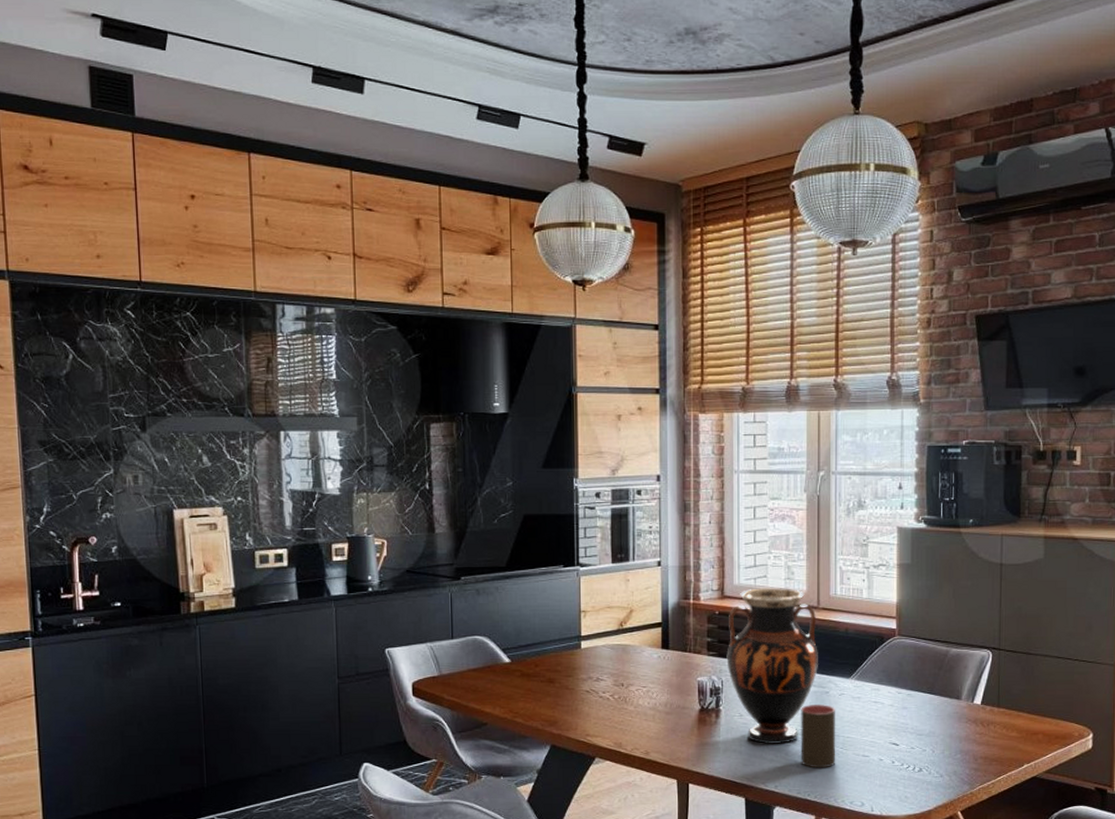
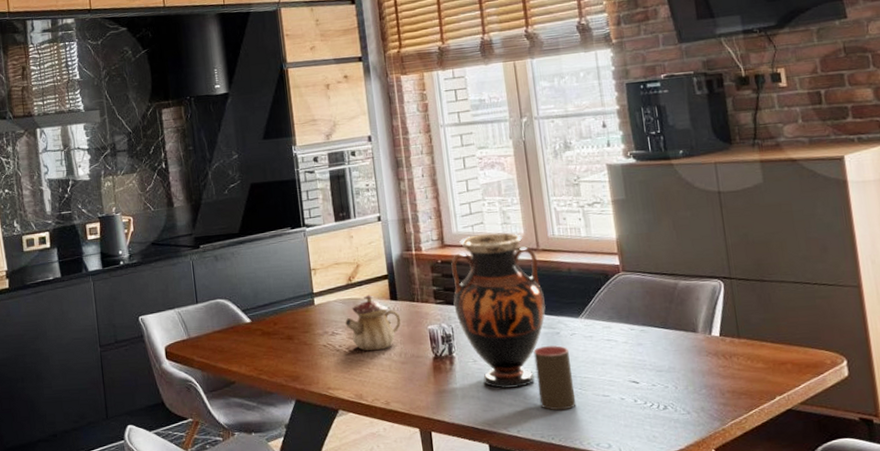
teapot: none [612,641,670,700] -> present [345,294,401,351]

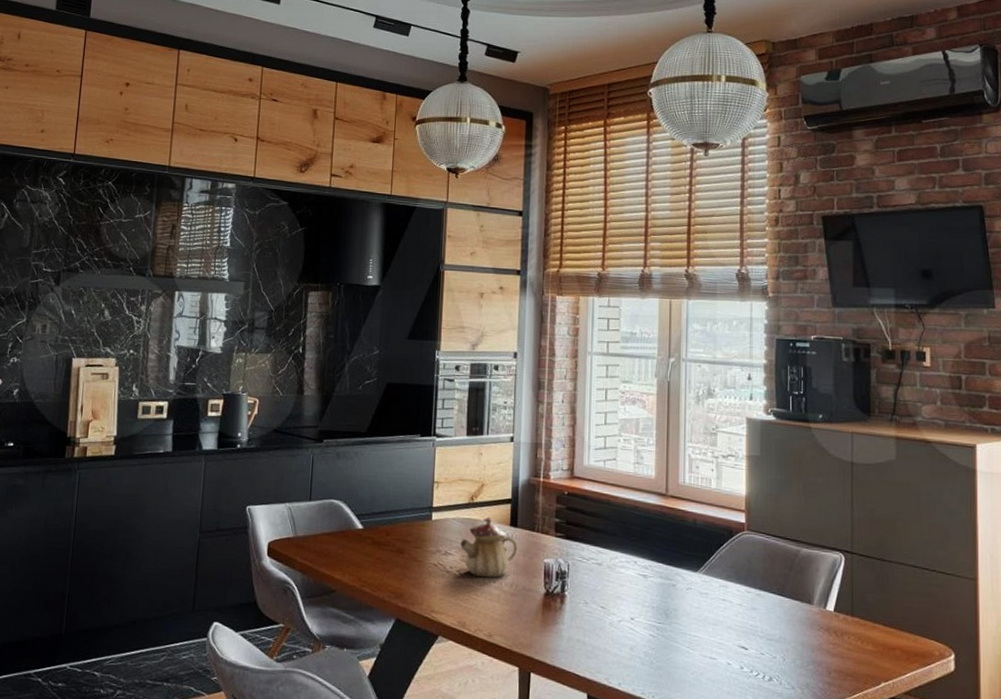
vase: present [451,233,546,389] -> none [573,471,666,638]
cup: present [533,345,576,411] -> none [645,597,683,668]

